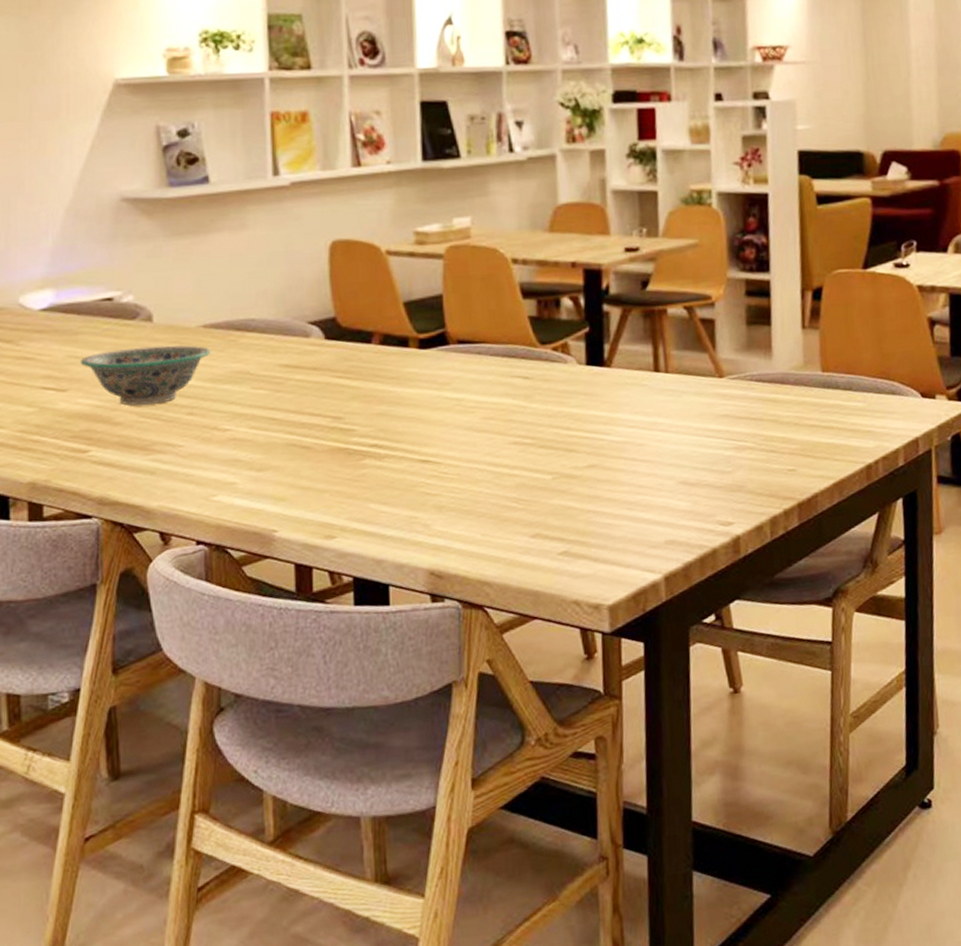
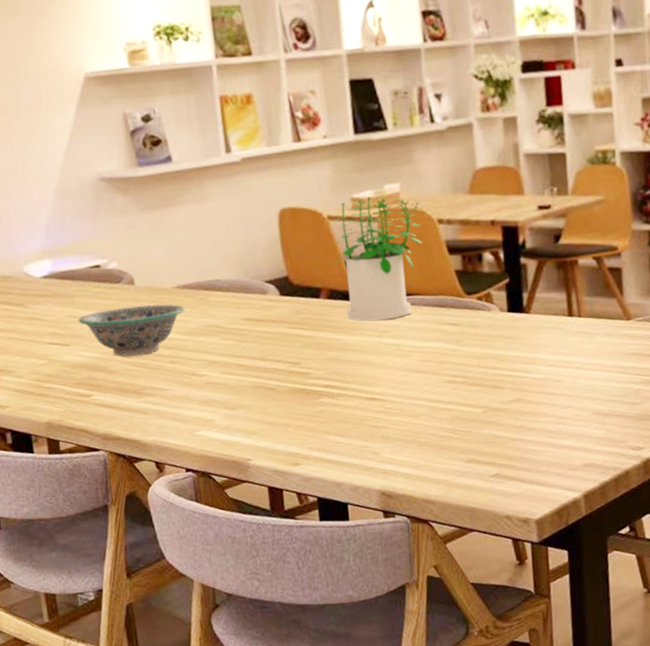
potted plant: none [387,230,494,371] -> present [330,196,422,321]

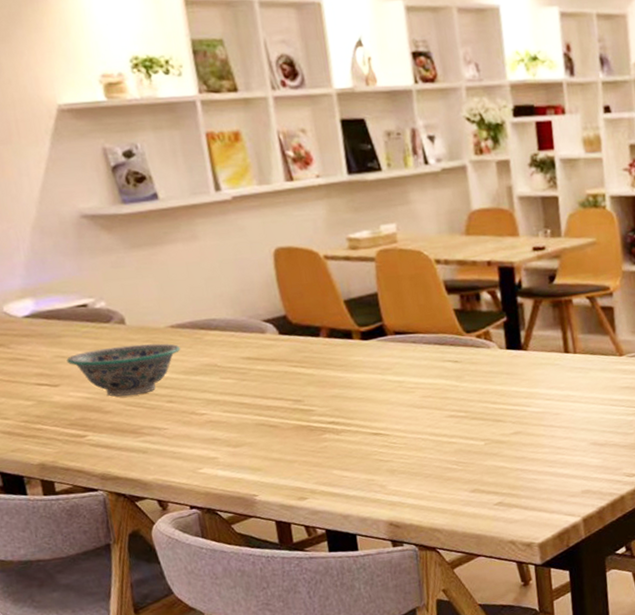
potted plant: present [330,196,422,321] -> none [328,236,420,359]

